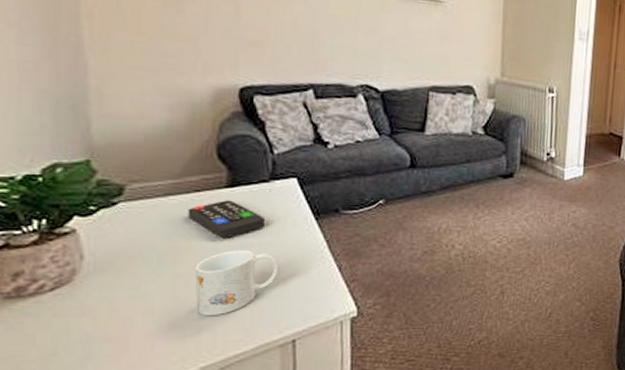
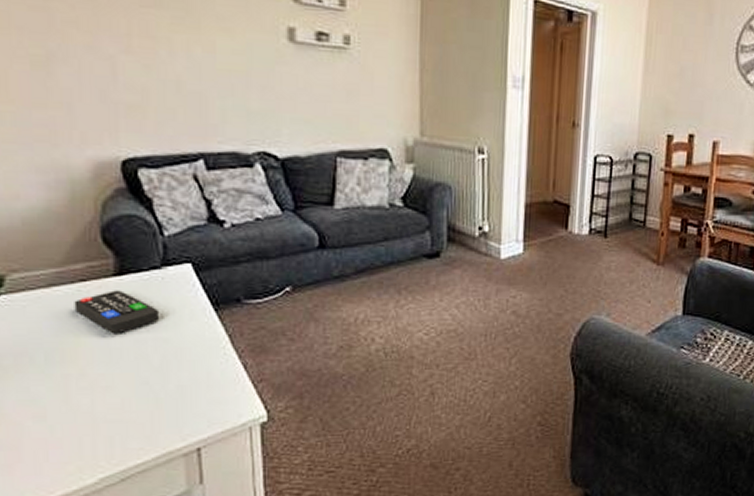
mug: present [195,250,279,316] -> none [86,347,178,422]

